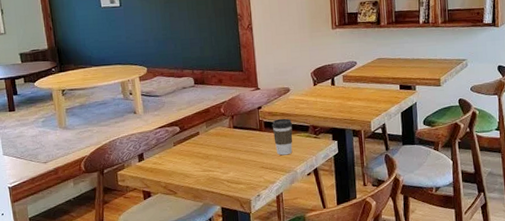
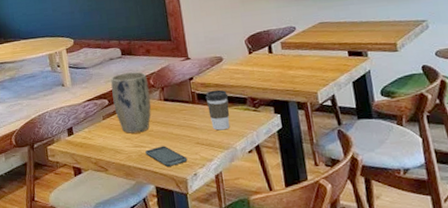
plant pot: none [183,100,221,159] -> present [111,71,152,134]
smartphone: none [213,170,252,189] -> present [145,146,188,167]

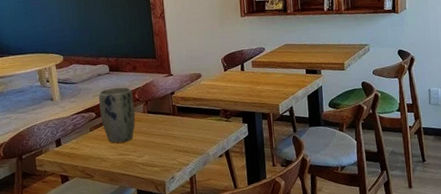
smartphone: present [145,146,188,167] -> none [129,153,167,172]
coffee cup: present [205,89,230,131] -> none [184,103,205,139]

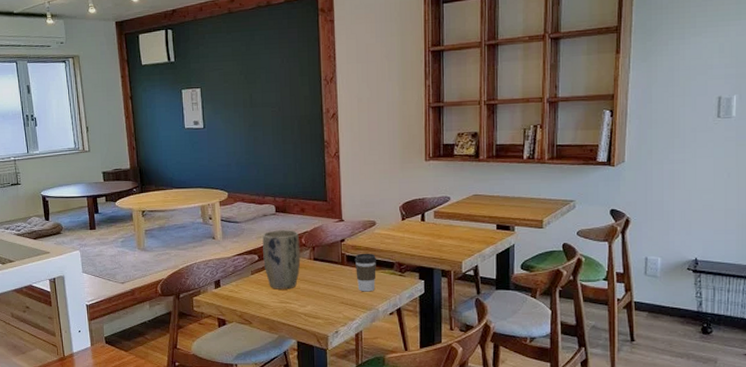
coffee cup: none [184,103,205,139] -> present [354,253,377,292]

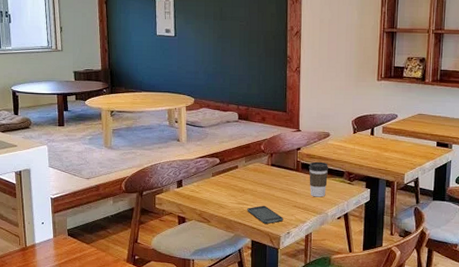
plant pot: present [262,230,301,290] -> none [224,136,260,192]
smartphone: none [290,303,331,323] -> present [247,205,284,224]

